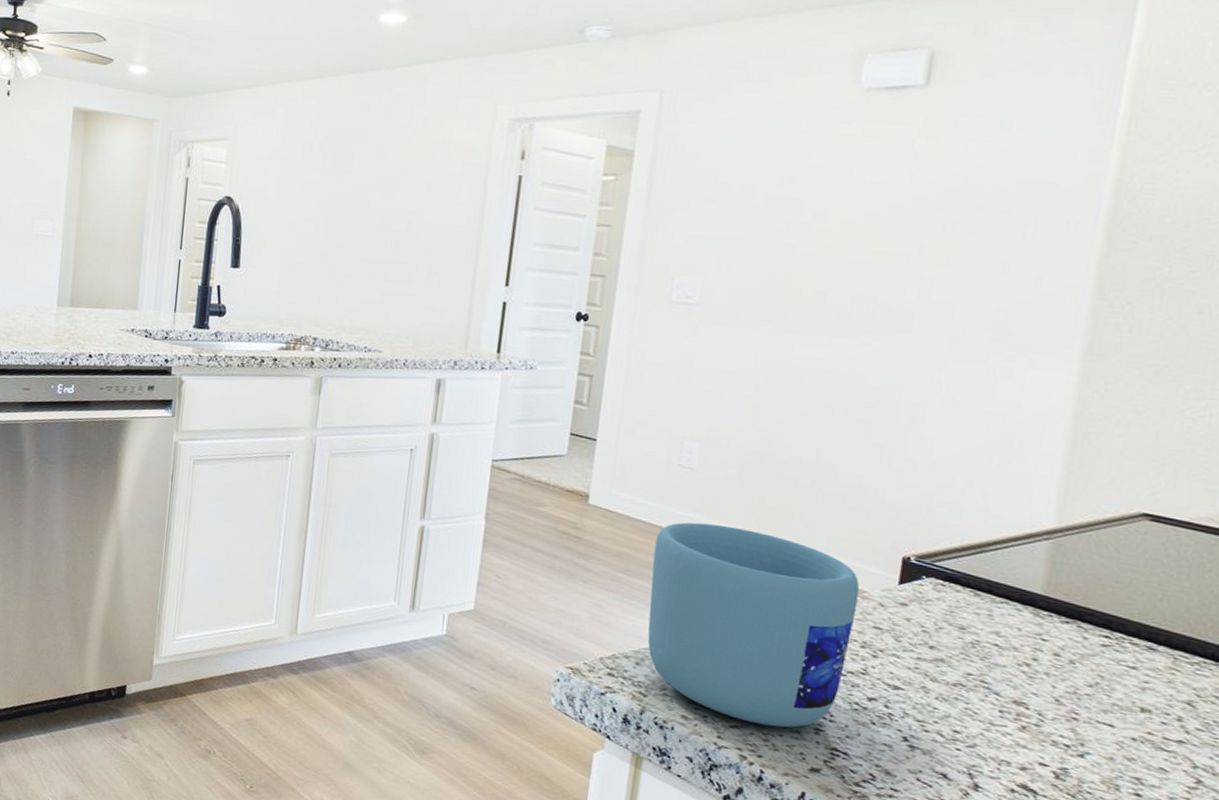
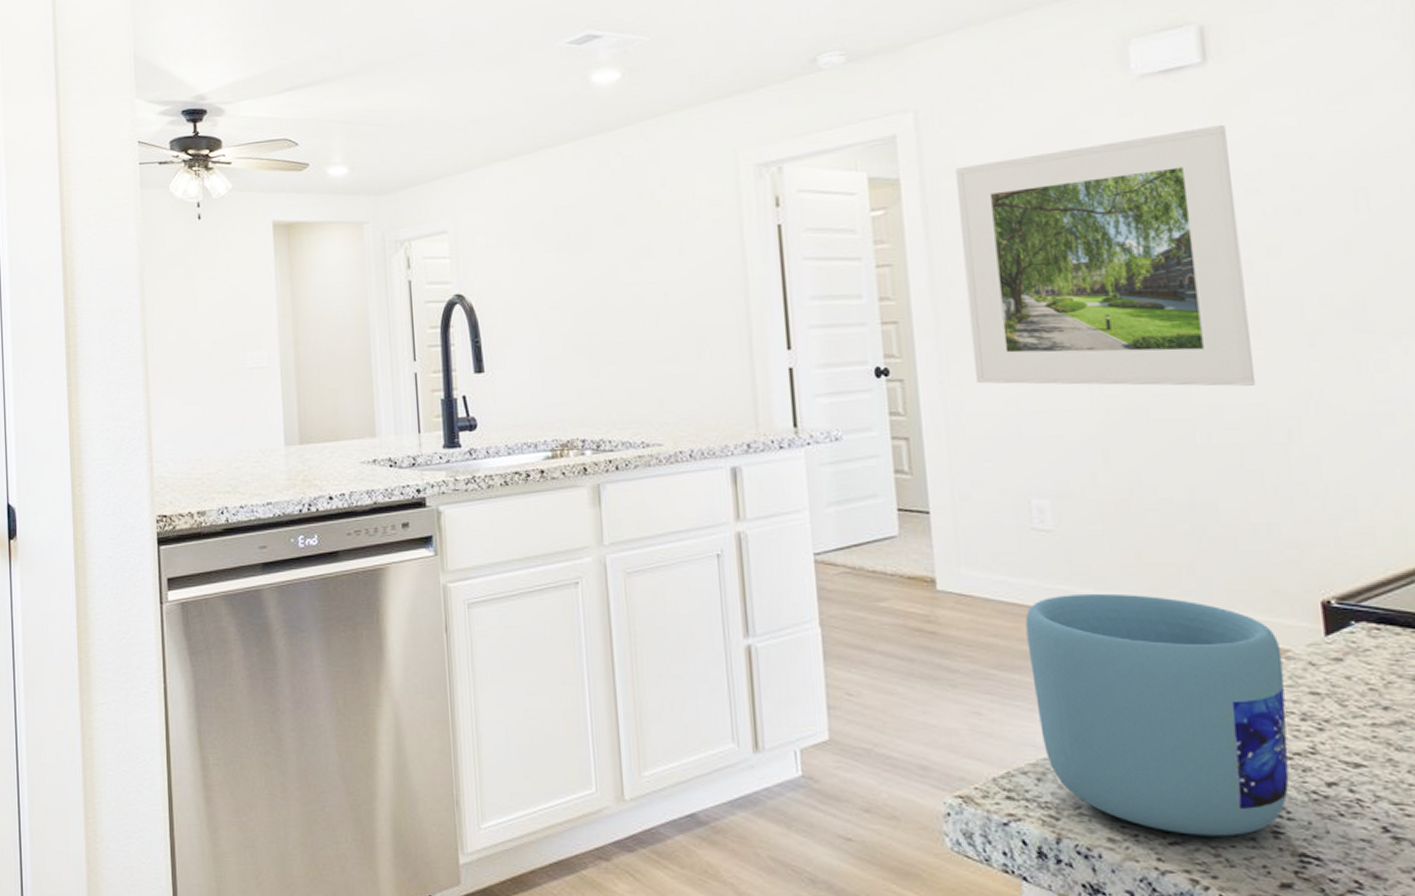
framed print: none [661,143,930,373] -> present [956,125,1256,387]

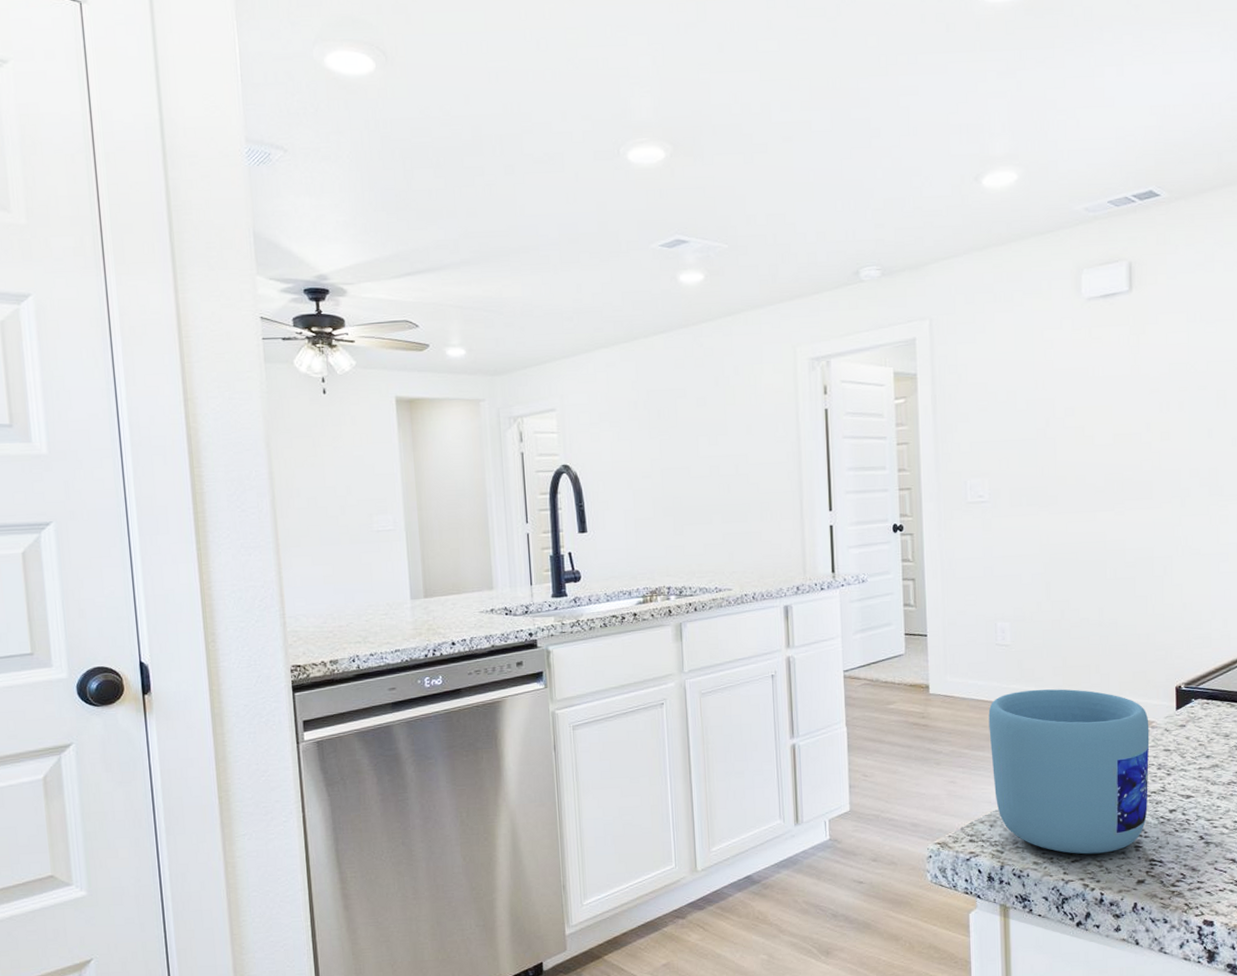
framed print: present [956,125,1256,387] -> none [957,340,1147,536]

